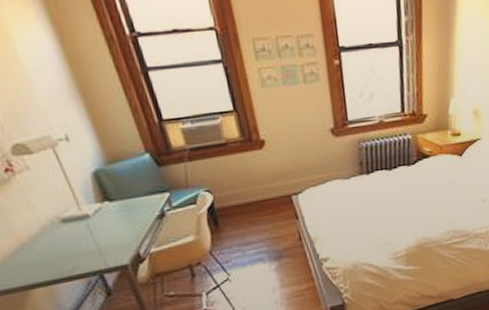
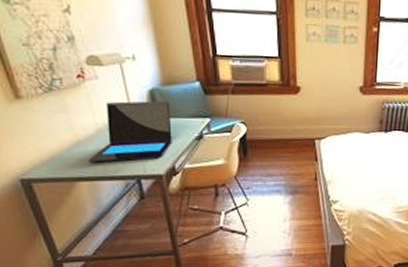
laptop: none [36,180,131,266] -> present [87,100,172,163]

